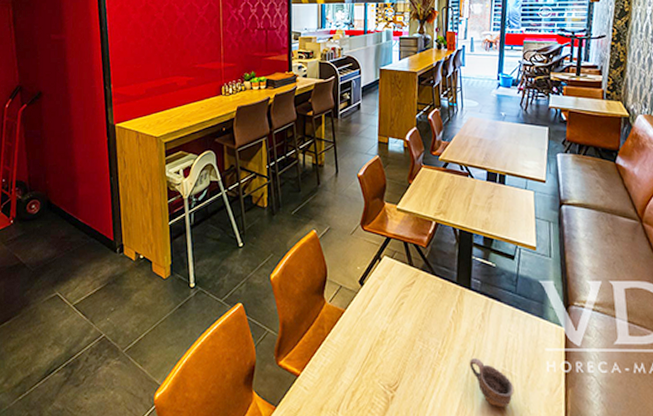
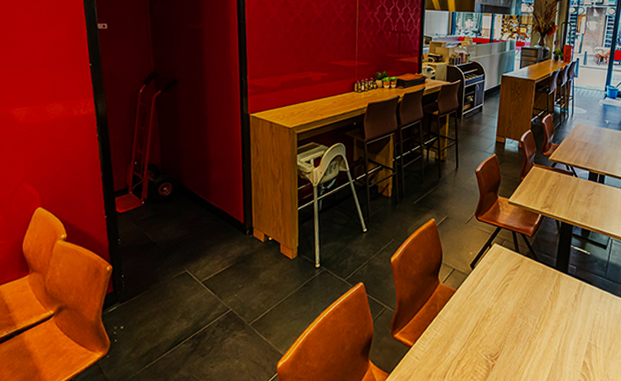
cup: present [469,358,514,408] -> none [561,333,597,374]

